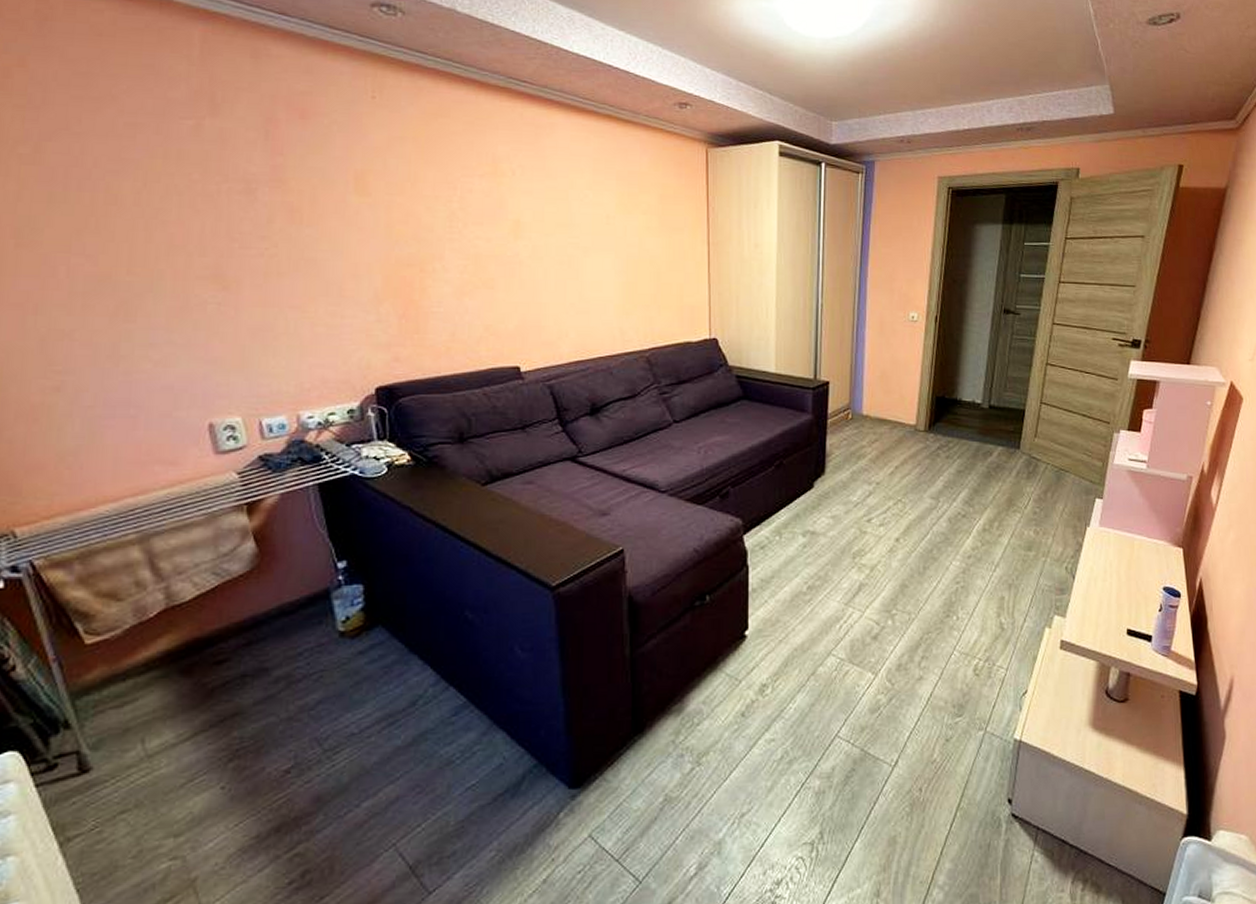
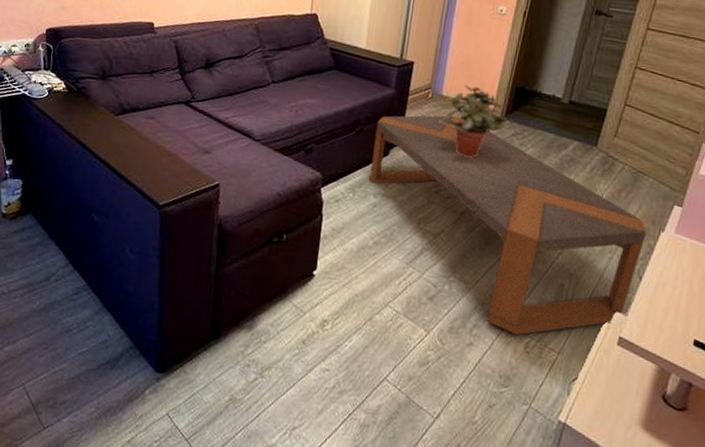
coffee table: none [795,435,1074,659] -> present [369,115,647,336]
potted plant: none [860,400,931,478] -> present [438,84,507,158]

